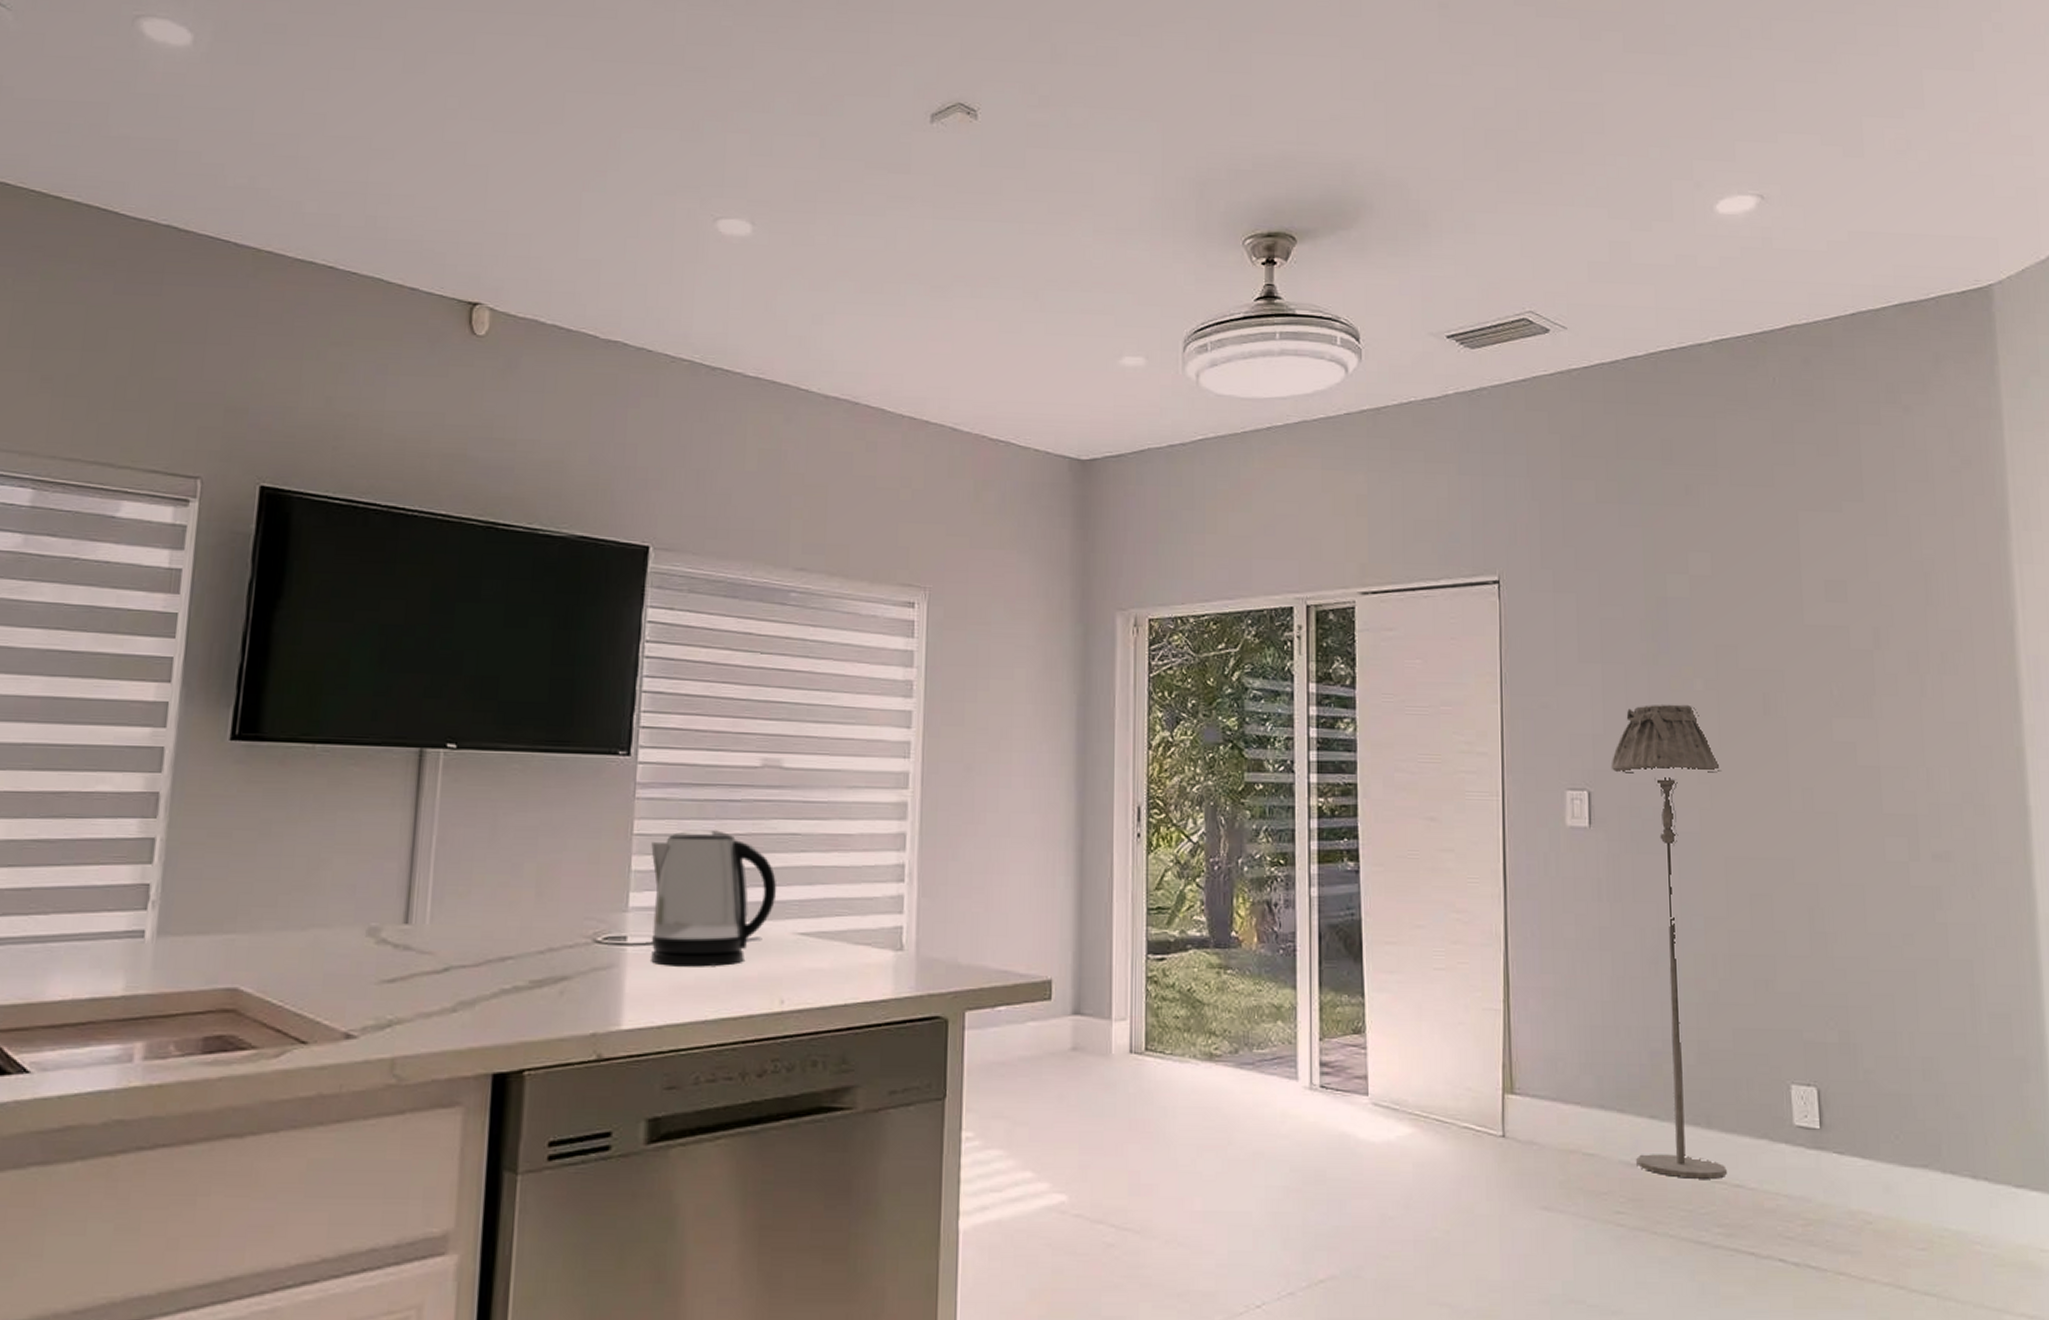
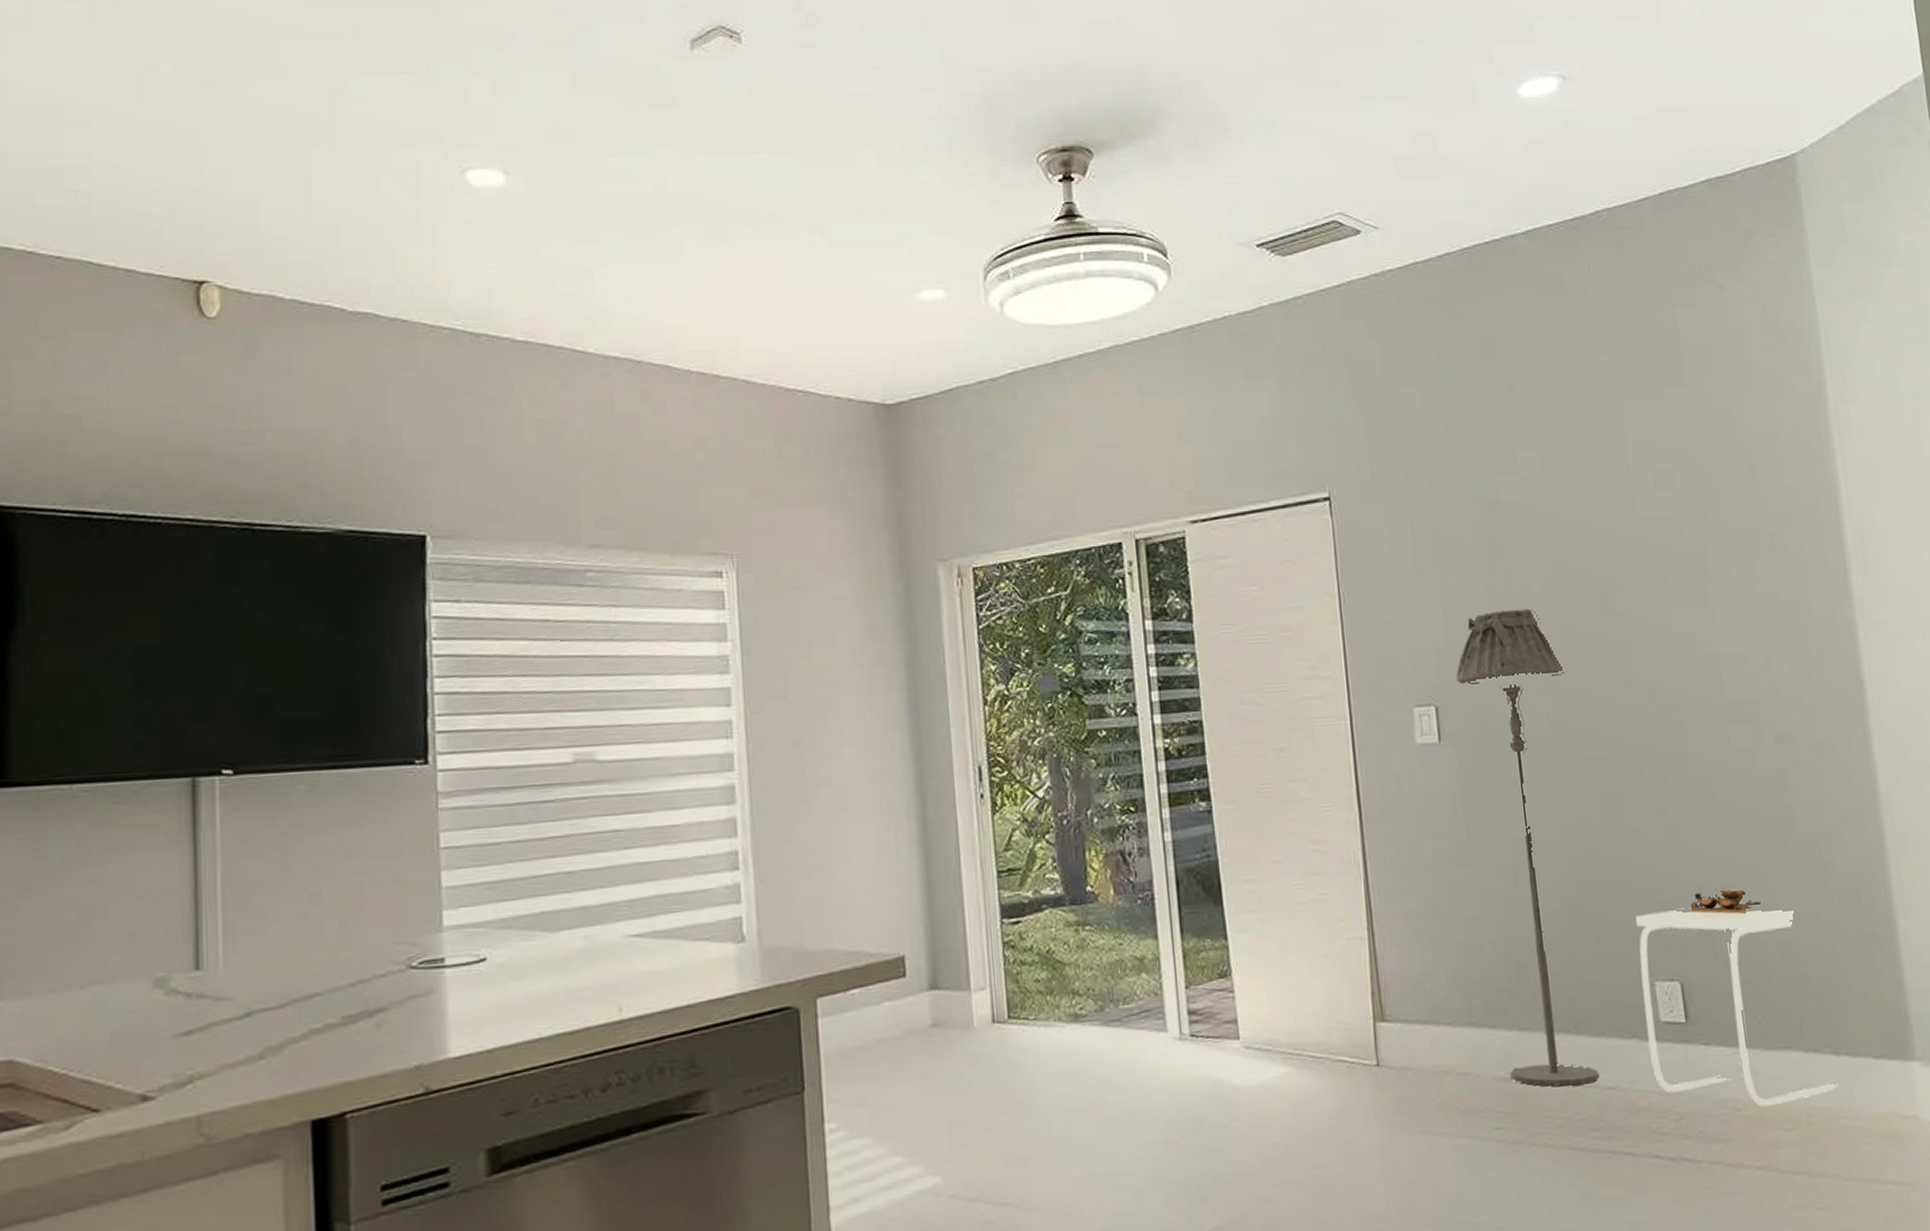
kettle: present [651,830,777,967] -> none [461,835,603,986]
side table: none [1776,998,1975,1222] -> present [1636,887,1838,1106]

